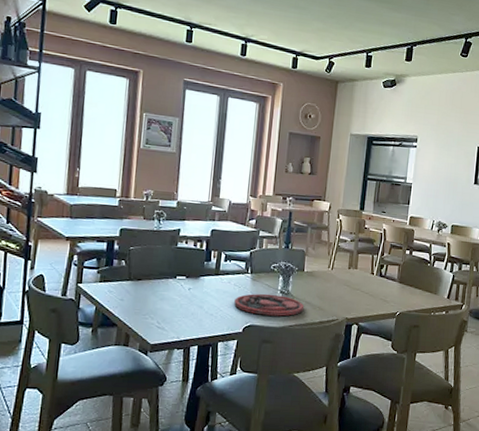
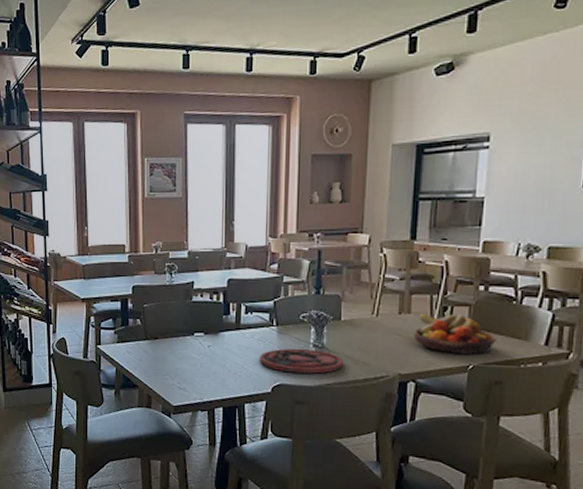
fruit bowl: none [358,269,416,304] -> present [413,313,496,355]

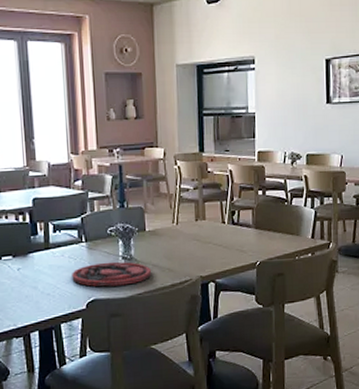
fruit bowl: present [413,313,496,355] -> none [209,217,275,254]

